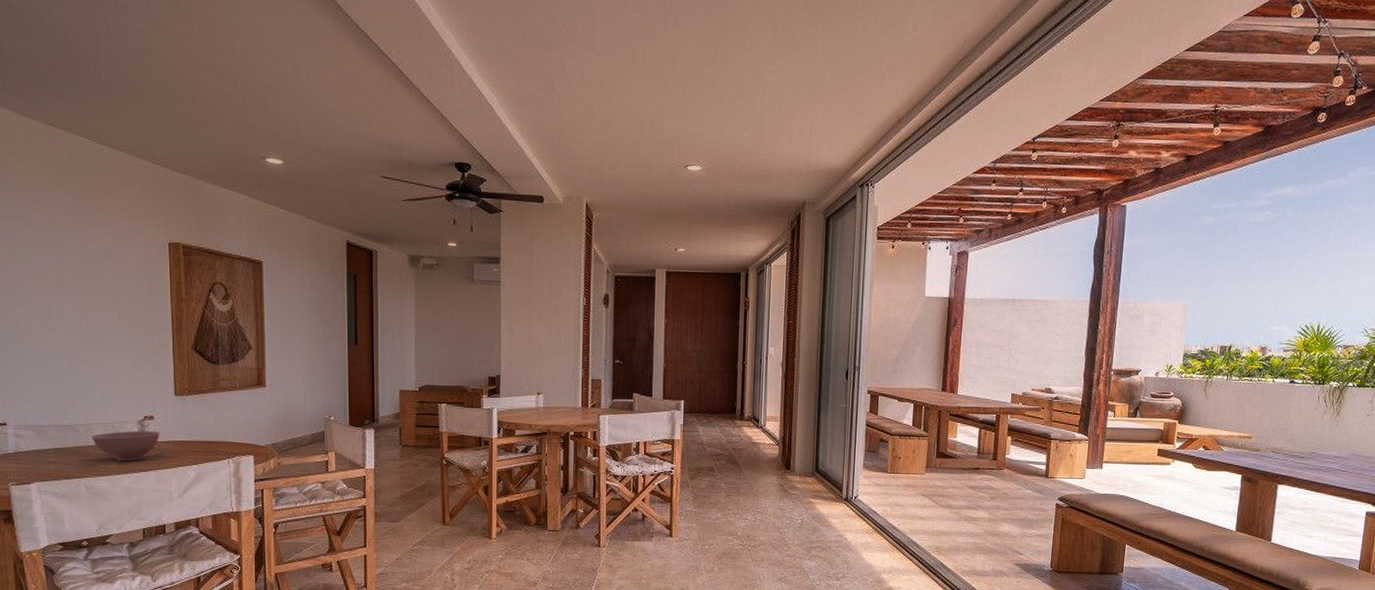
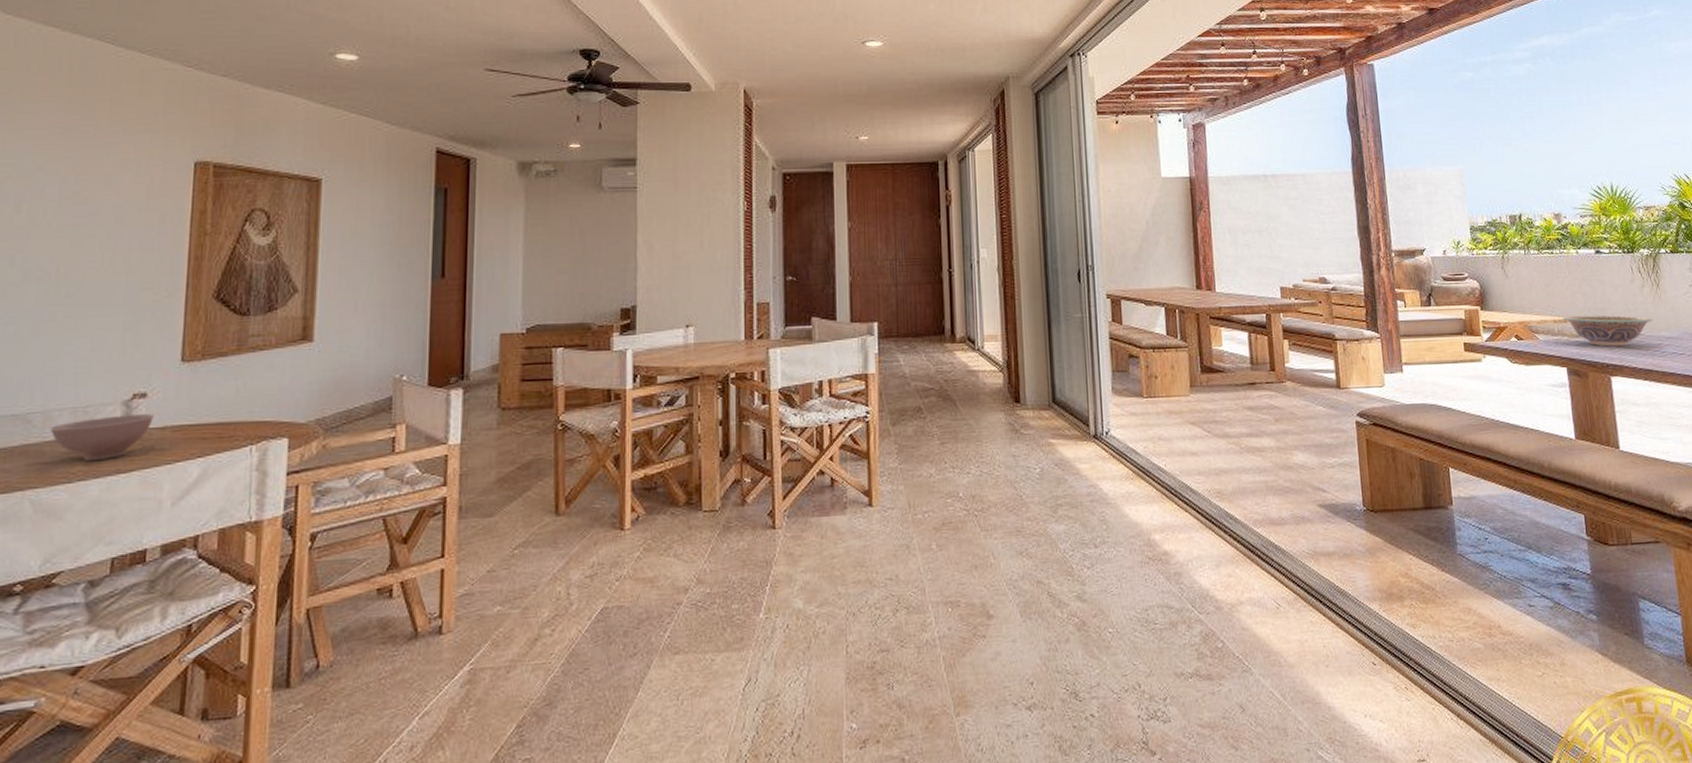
decorative bowl: none [1248,433,1328,461] -> present [1563,314,1654,347]

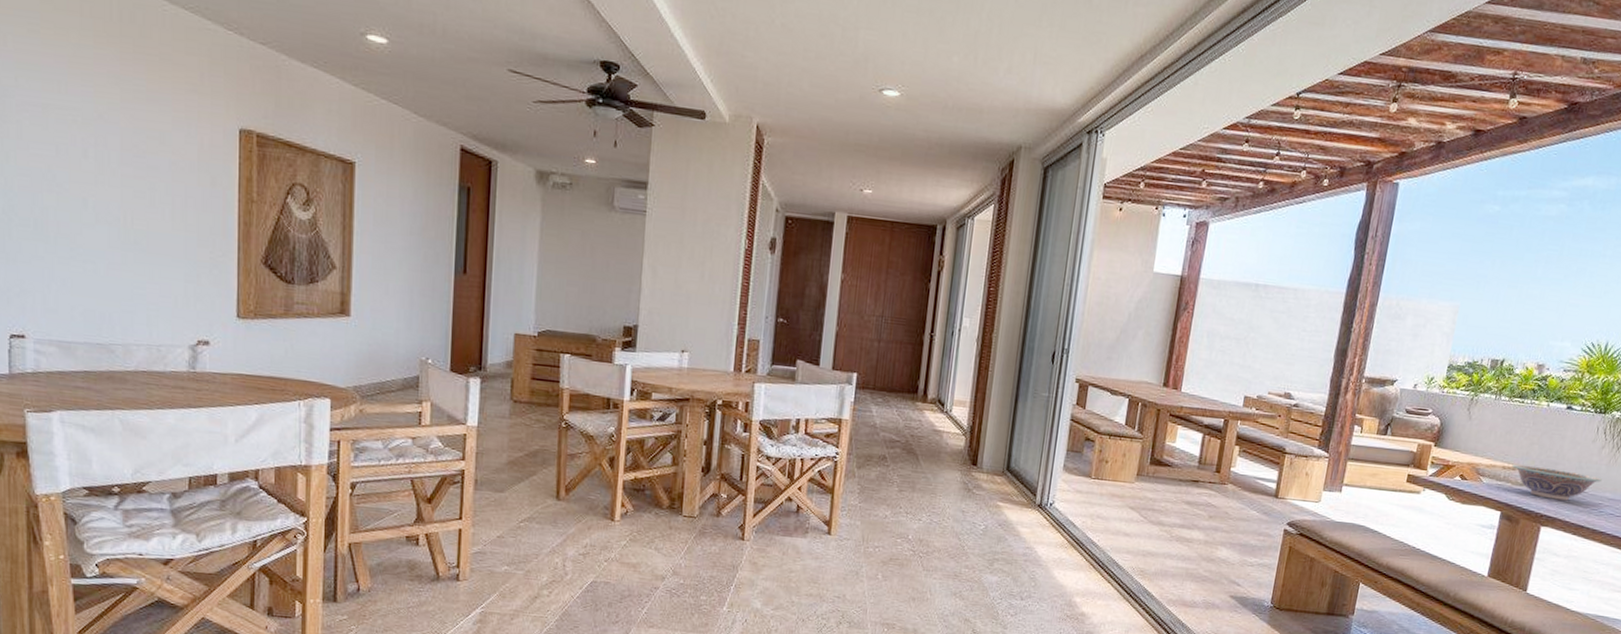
bowl: present [49,414,154,462] -> none [129,356,216,395]

